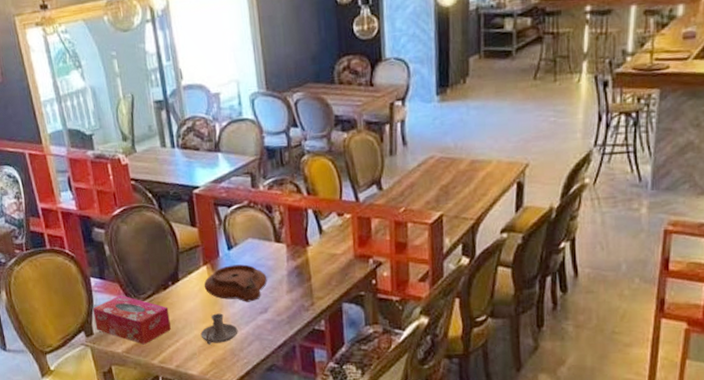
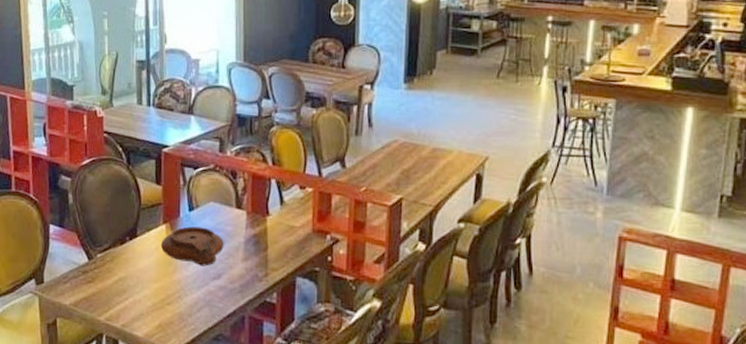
tissue box: present [92,295,171,345] -> none [47,245,123,299]
candle holder: present [200,313,238,345] -> none [151,274,189,306]

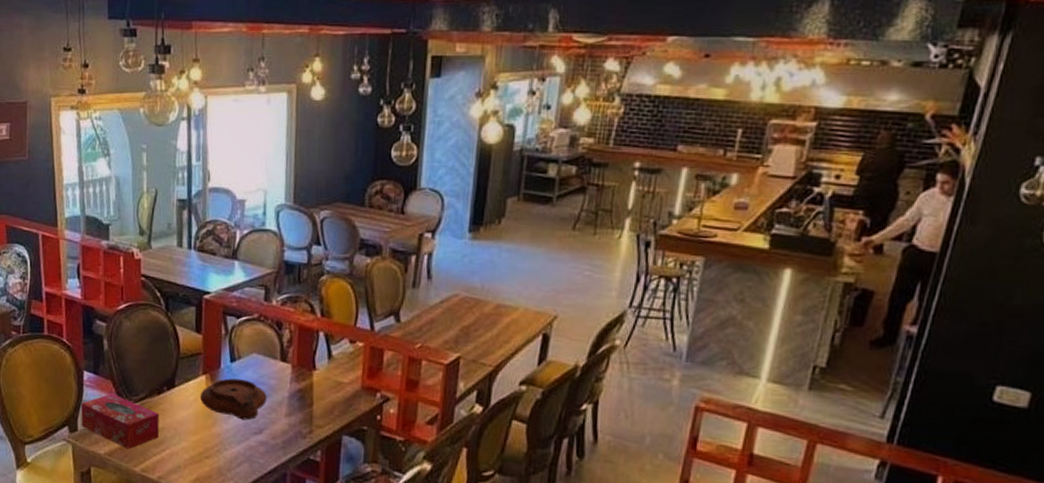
tissue box: none [47,245,123,299] -> present [80,393,160,449]

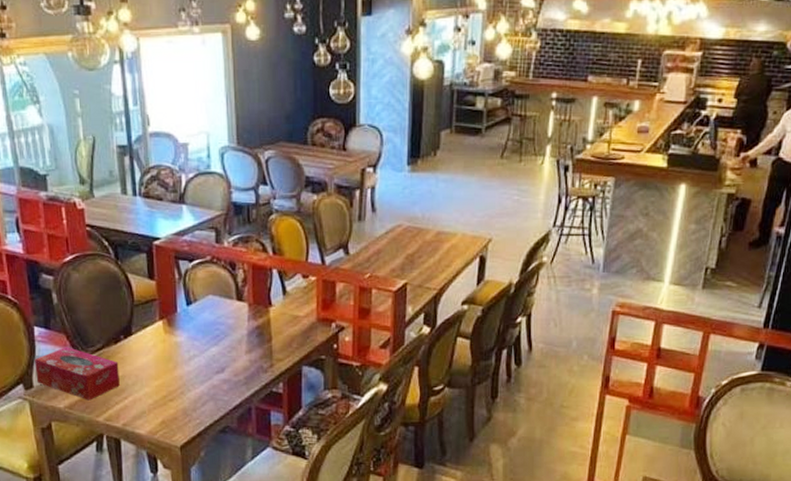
plate: present [200,378,267,420] -> none [158,321,226,361]

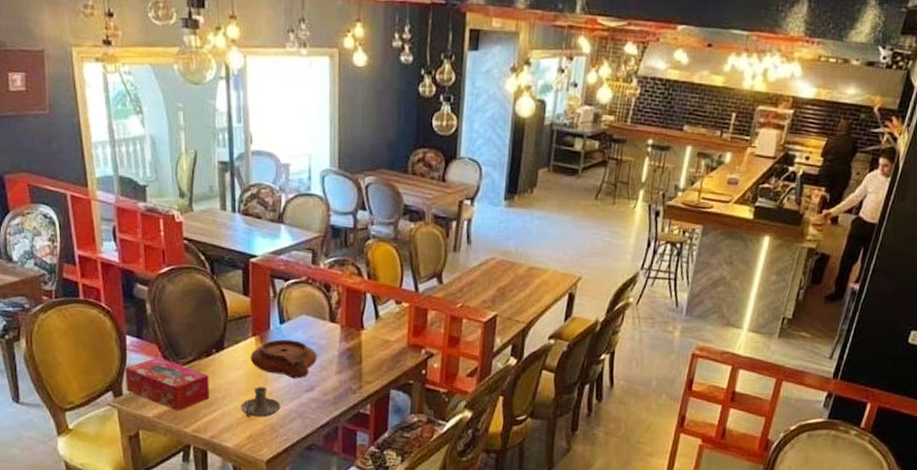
candle holder: none [151,371,192,403] -> present [241,386,281,418]
plate: none [158,321,226,361] -> present [250,339,317,379]

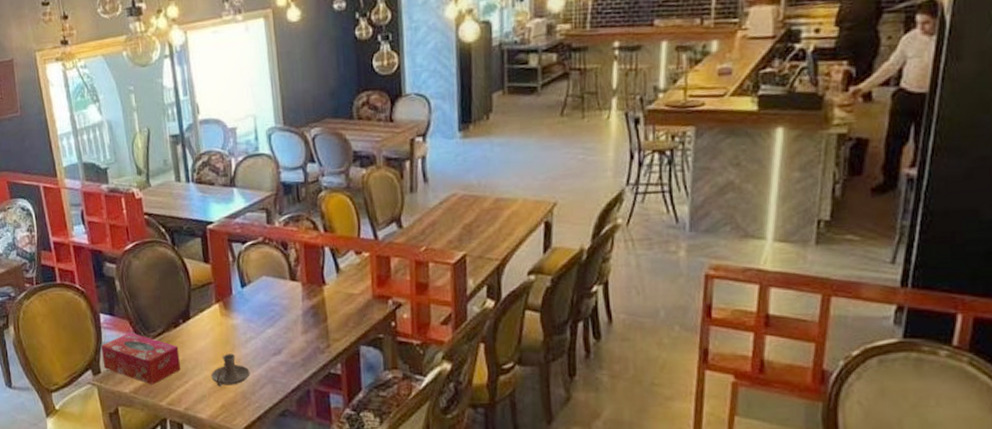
plate: present [250,339,317,379] -> none [215,303,282,343]

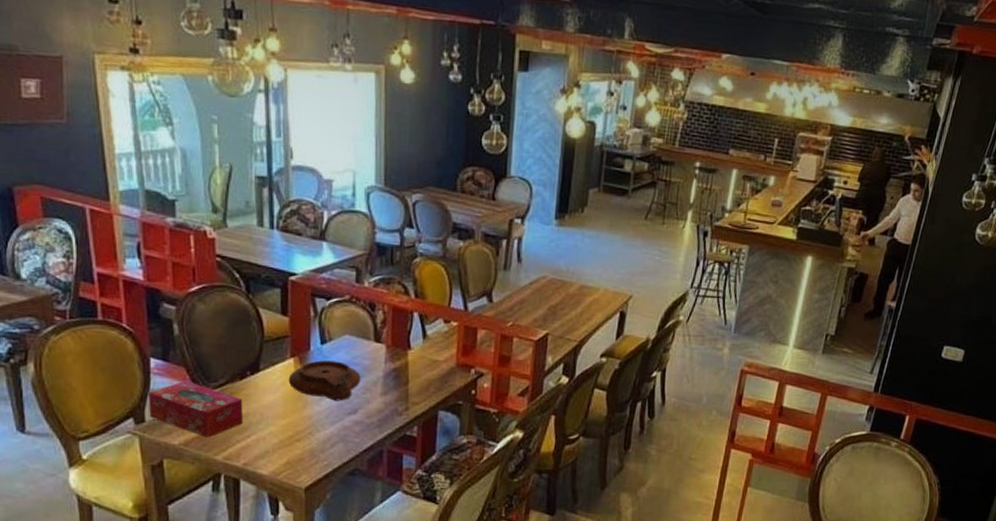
candle holder: present [211,354,250,387] -> none [277,410,321,443]
plate: none [215,303,282,343] -> present [288,360,361,401]

